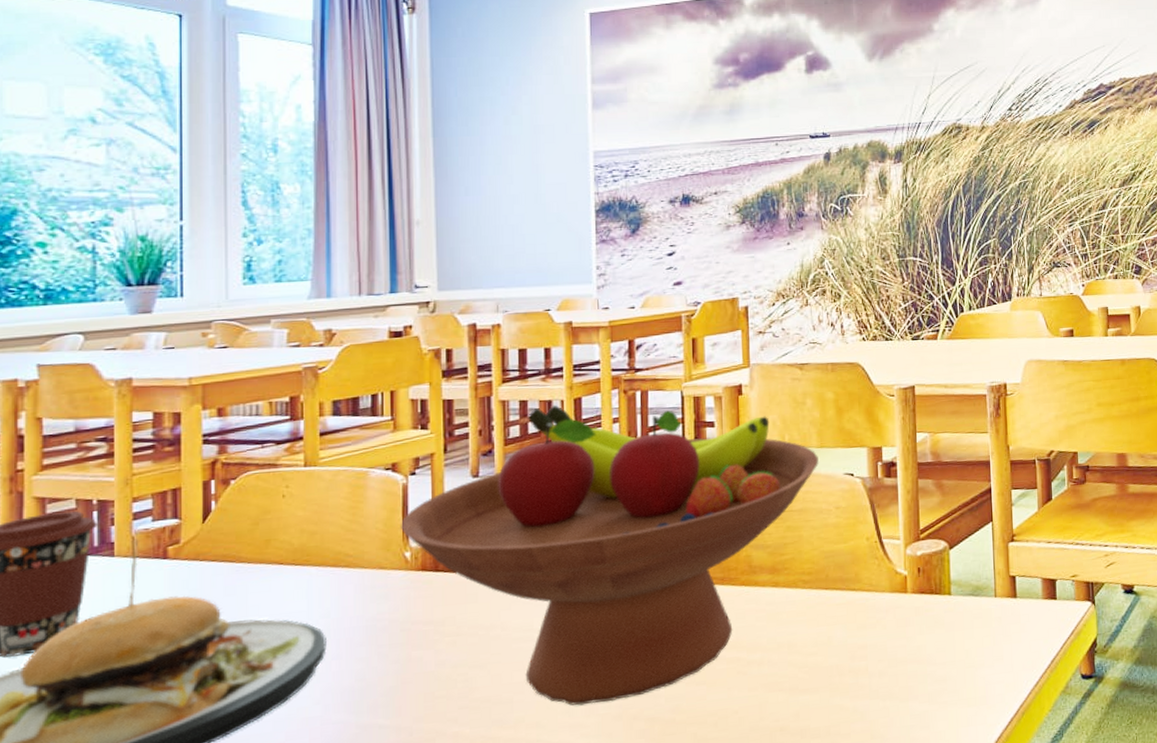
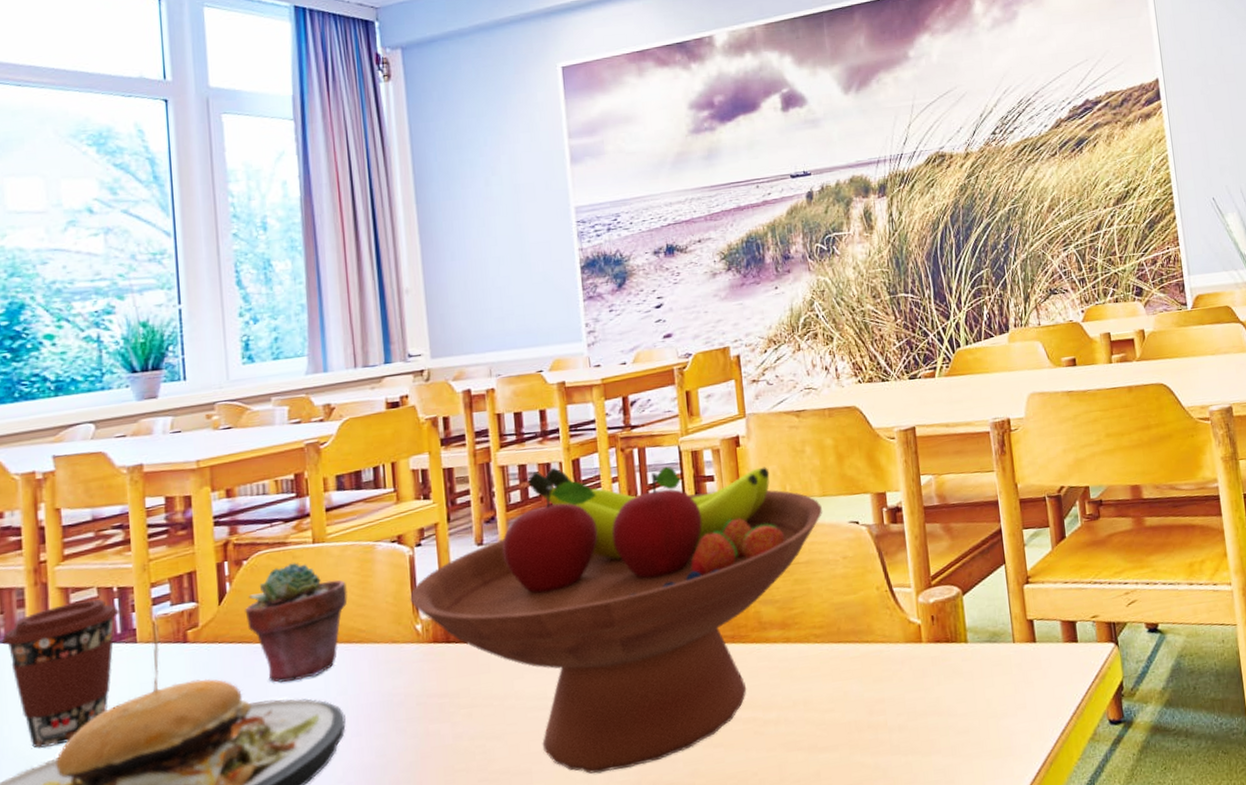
potted succulent: none [230,485,337,603] -> present [245,563,348,683]

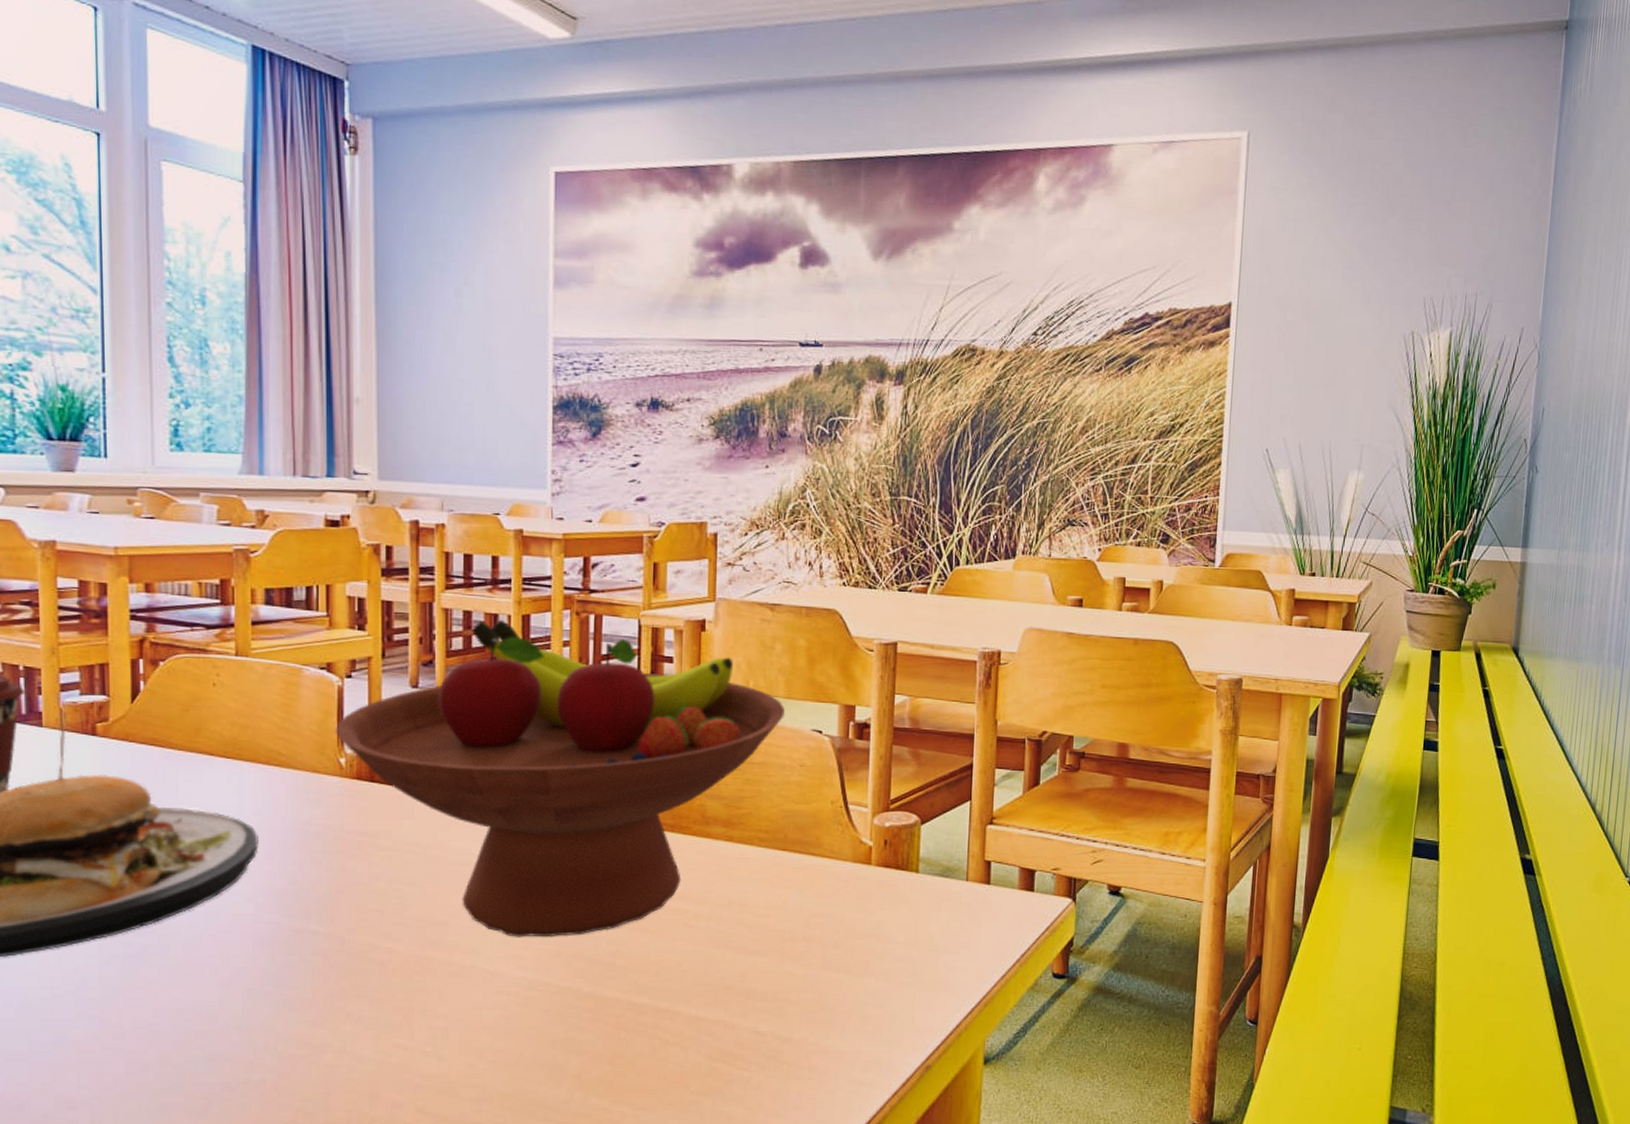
potted succulent: present [245,563,348,683] -> none [159,672,269,794]

